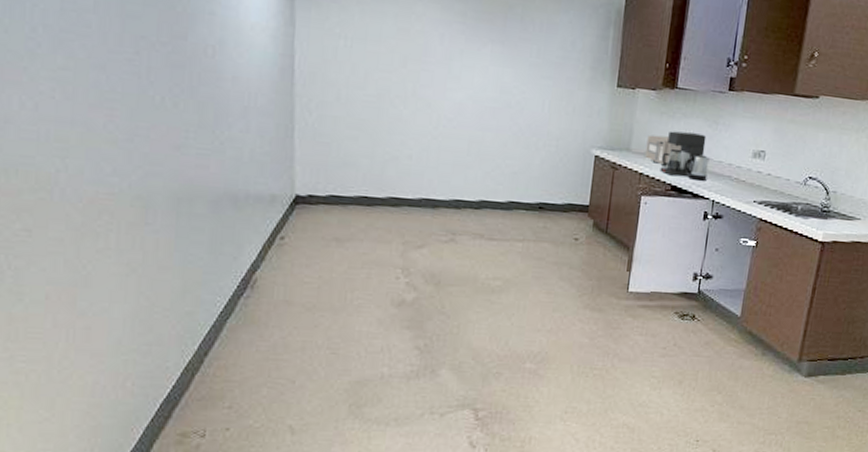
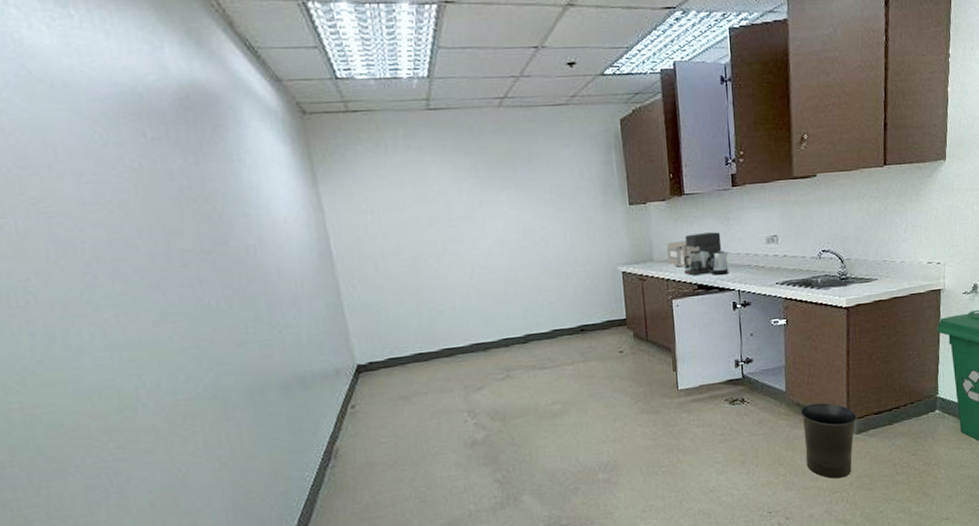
waste bin: none [746,335,810,420] -> present [800,402,857,479]

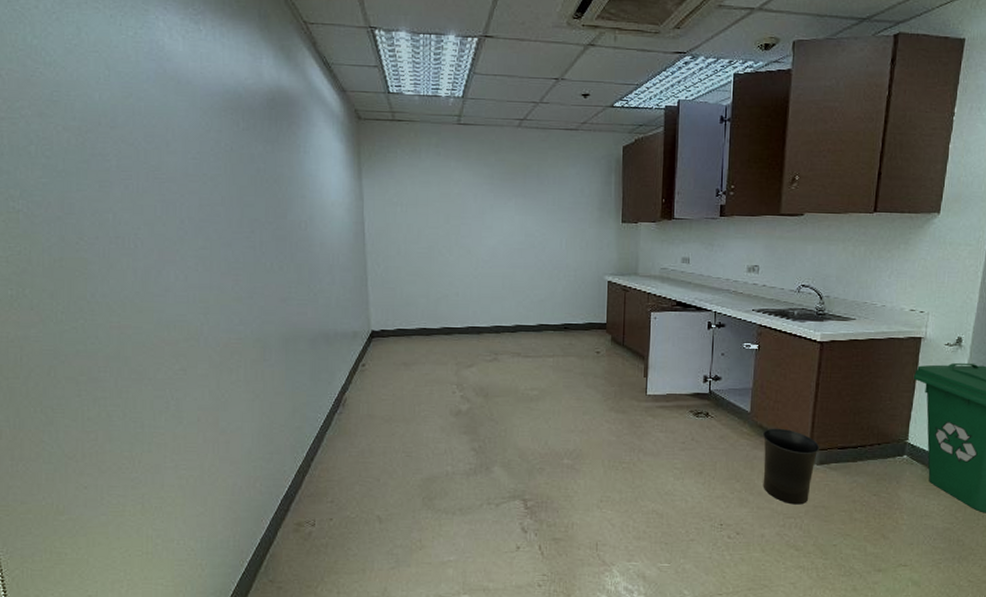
microwave: present [666,240,700,267] -> none [651,260,683,284]
coffee maker: present [683,232,722,276] -> none [665,255,704,294]
kettle: present [705,250,729,276] -> none [686,273,708,296]

